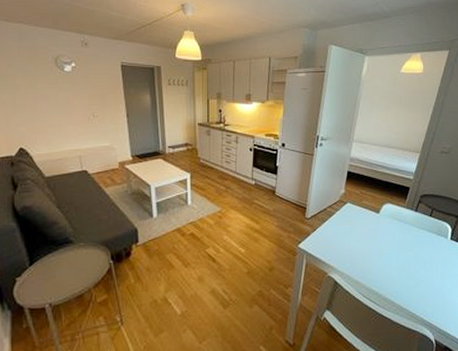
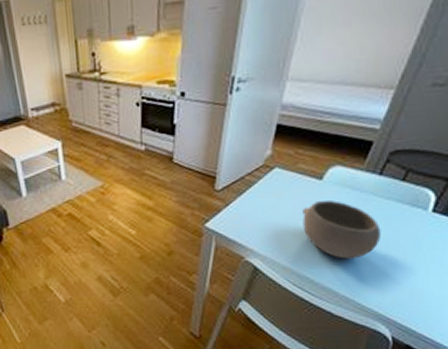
bowl: none [367,228,420,275] -> present [302,199,381,259]

